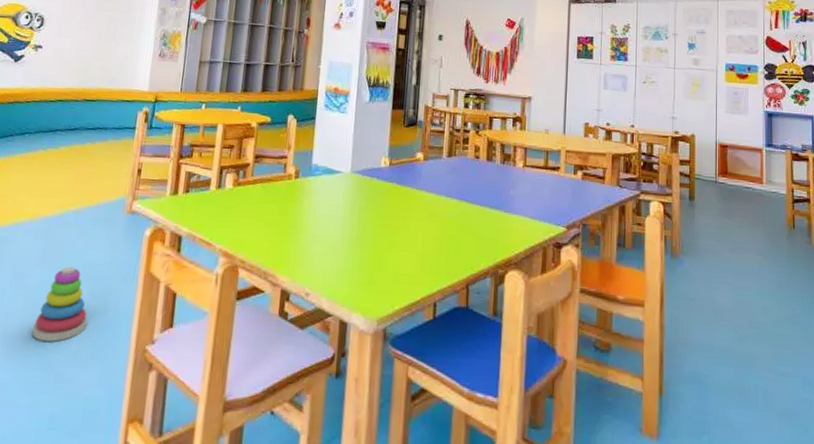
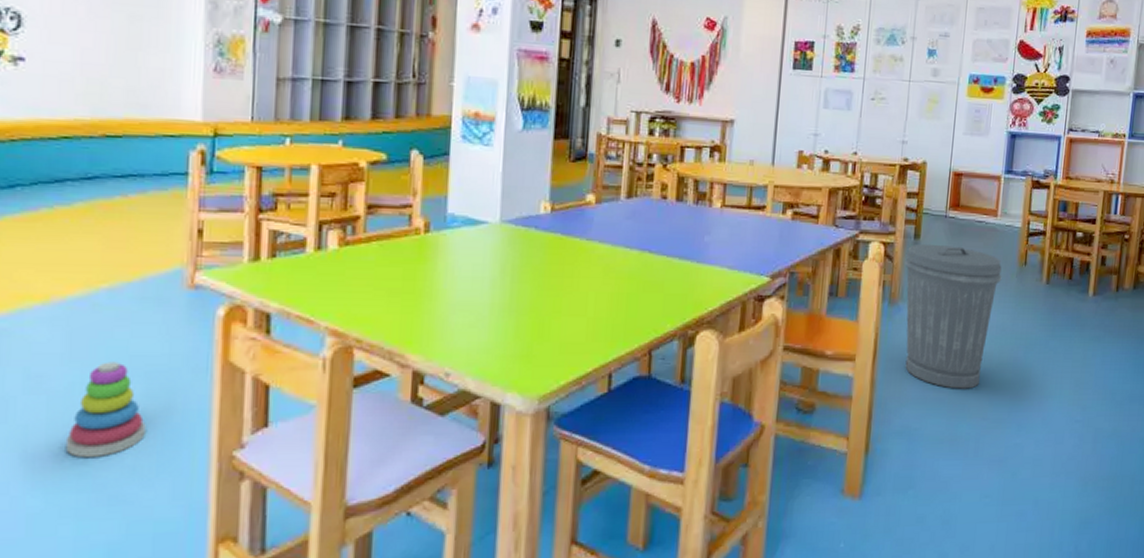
trash can: none [683,204,773,341] -> present [905,243,1002,389]

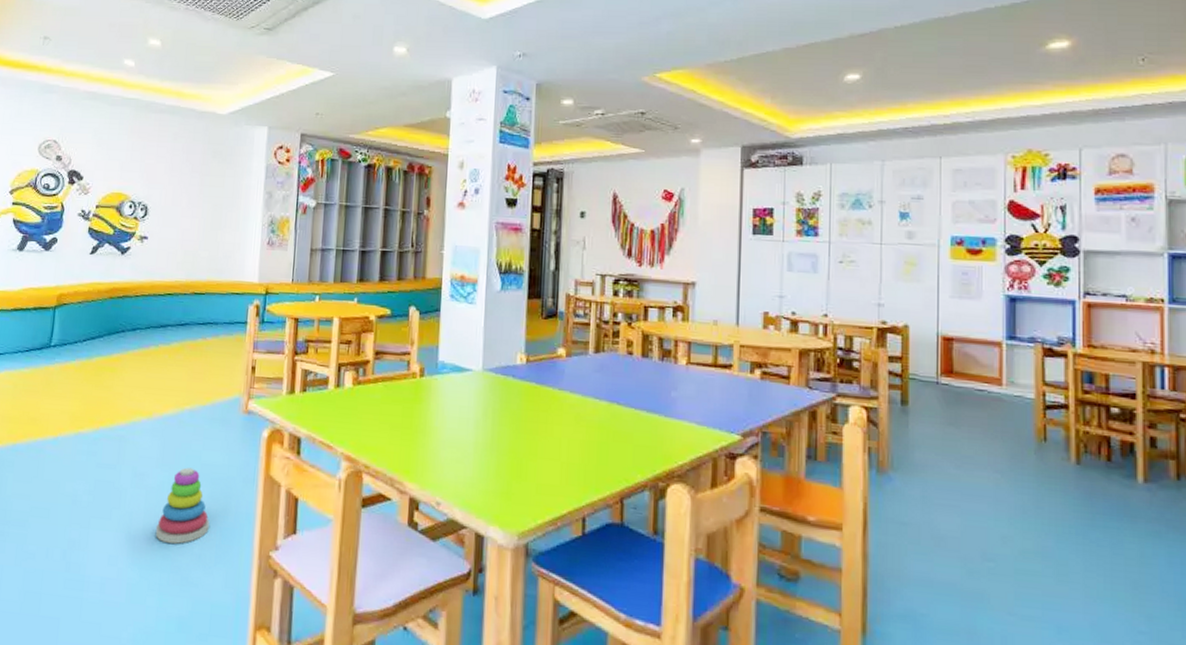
trash can: present [905,243,1002,389] -> none [892,410,1016,577]

